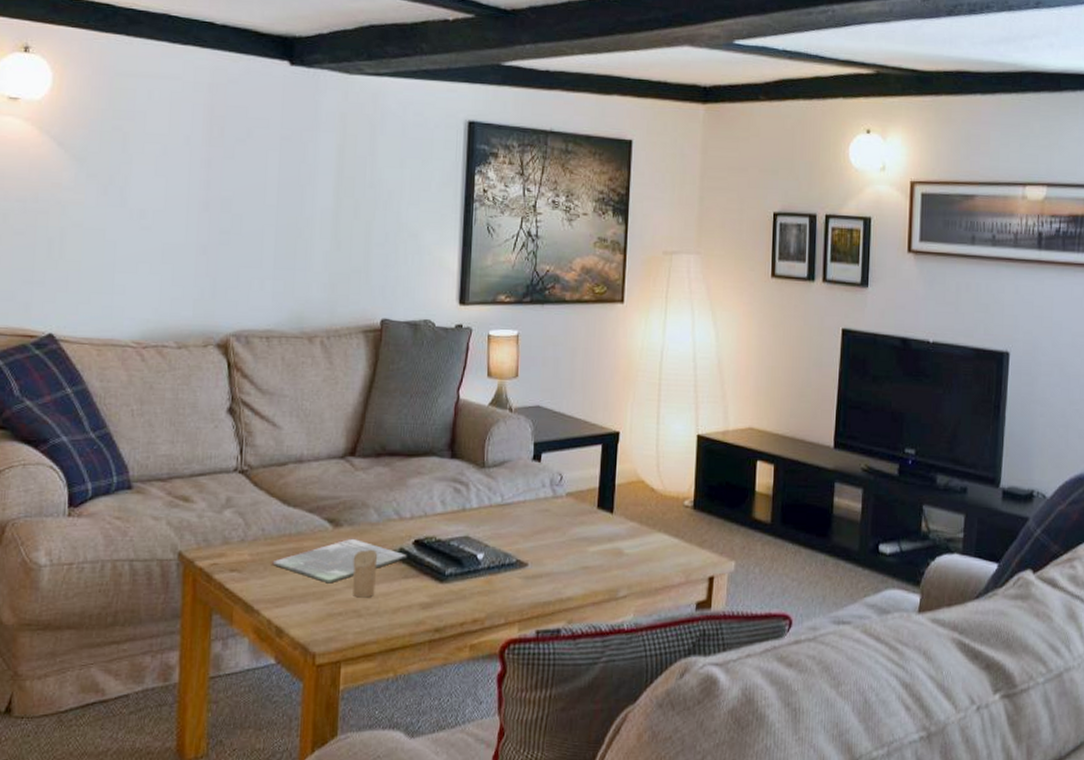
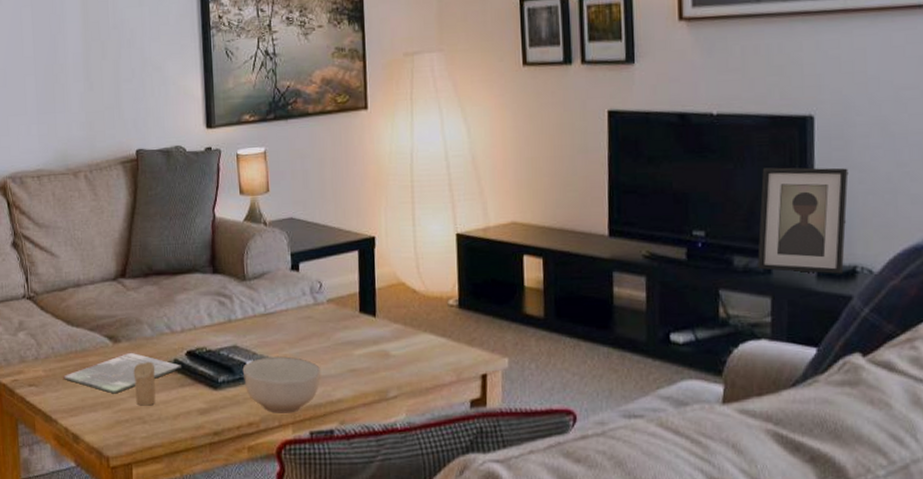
bowl: none [472,550,554,610] -> present [242,356,321,413]
picture frame: none [956,395,1033,497] -> present [758,167,849,274]

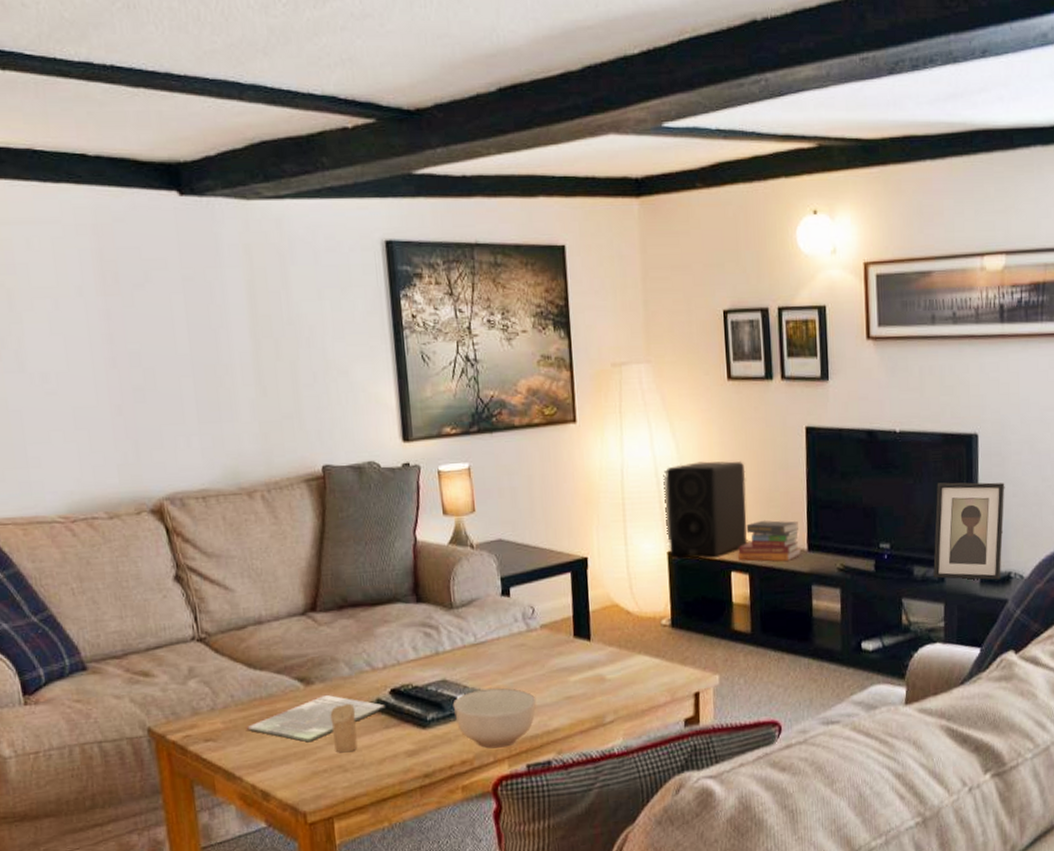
speaker: none [455,145,542,243] -> present [664,460,748,560]
books: none [531,205,601,247] -> present [738,520,801,562]

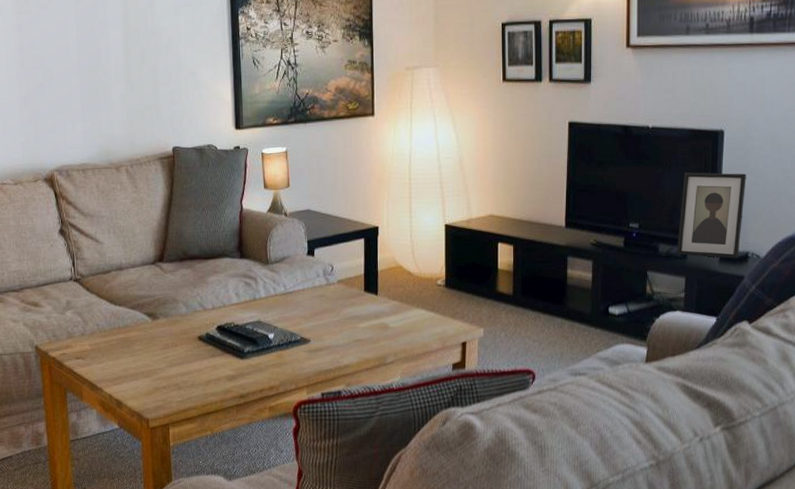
magazine: present [245,694,387,743] -> none [106,327,213,364]
candle: present [330,703,358,753] -> none [170,335,190,374]
bowl: present [452,688,537,749] -> none [265,329,332,378]
speaker: present [664,460,748,560] -> none [445,149,515,232]
books: present [738,520,801,562] -> none [505,201,559,236]

